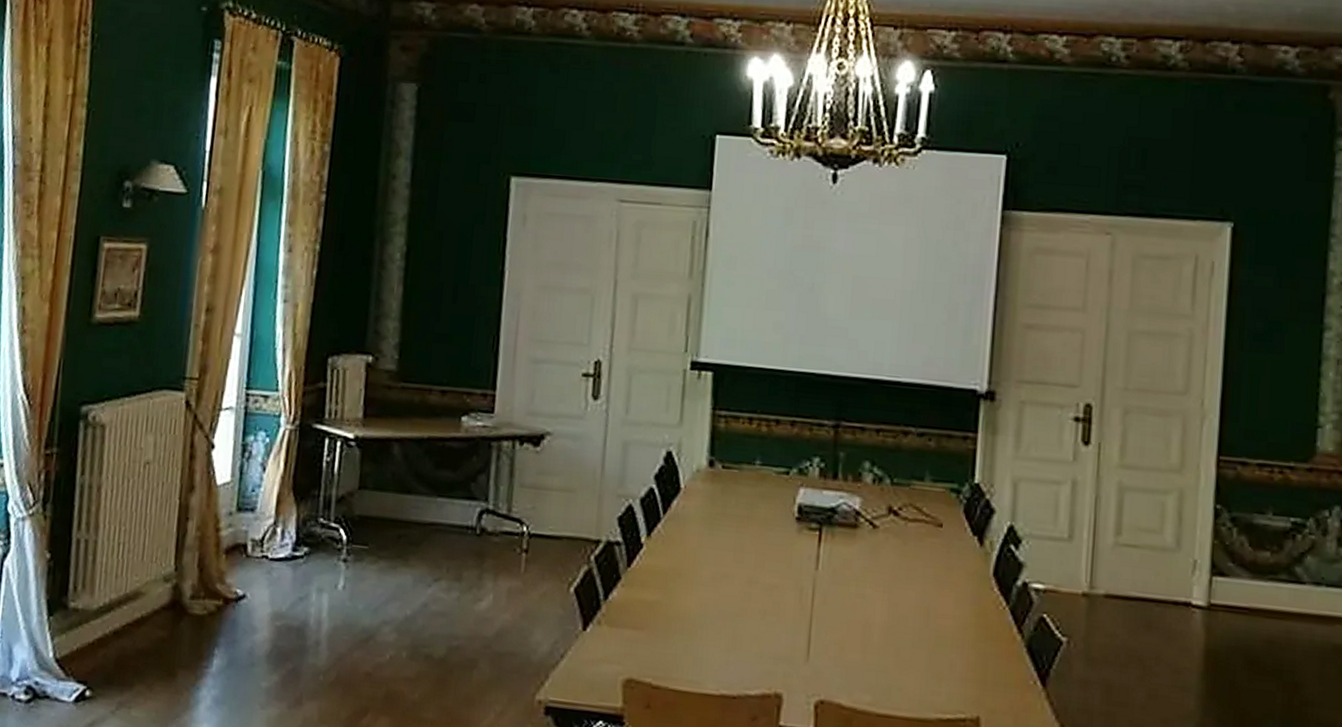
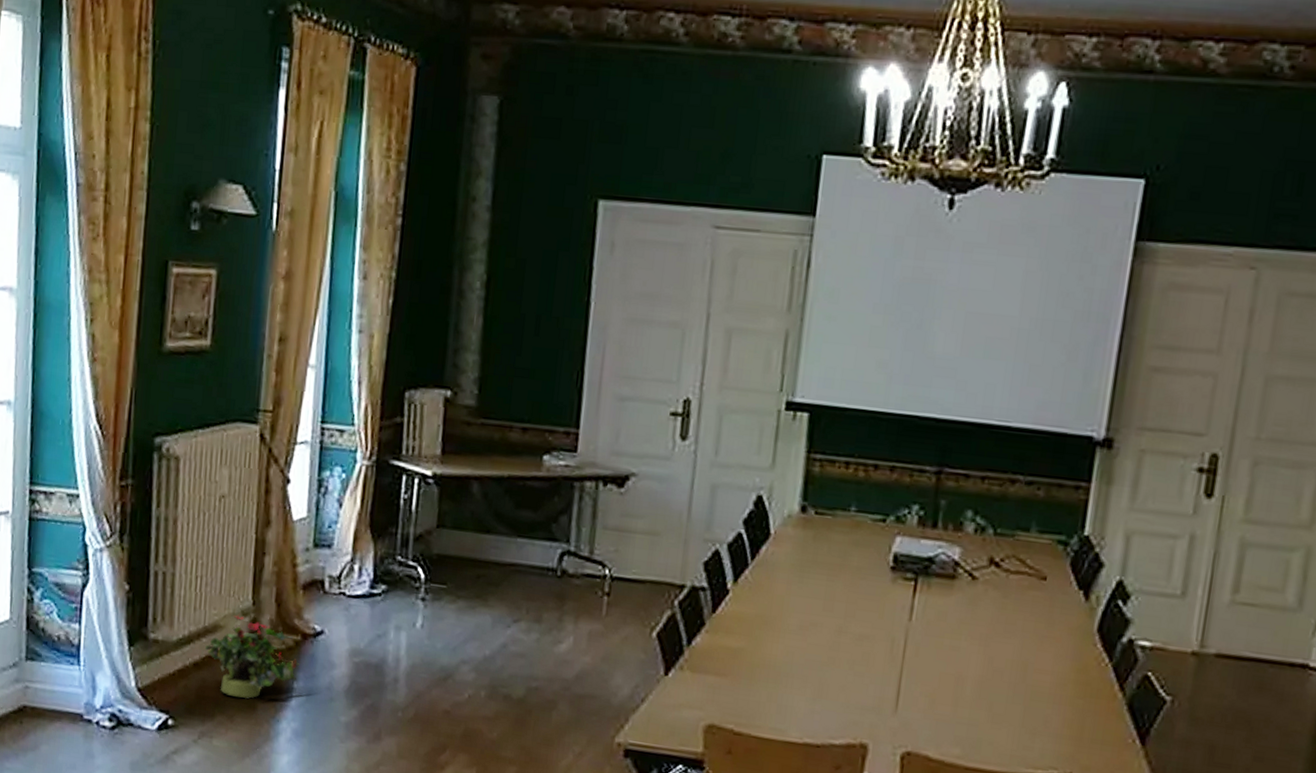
potted plant: none [126,580,221,666] -> present [205,614,300,699]

